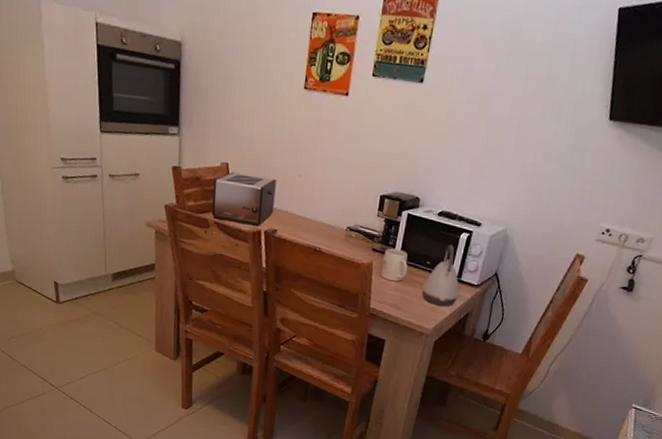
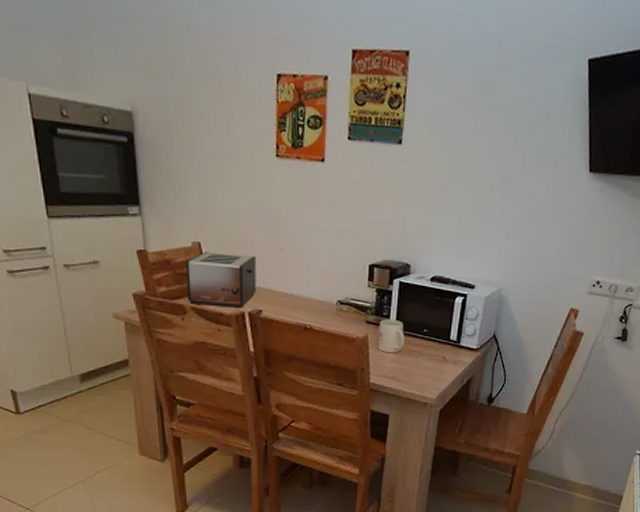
kettle: present [421,244,460,306] -> none [421,310,460,373]

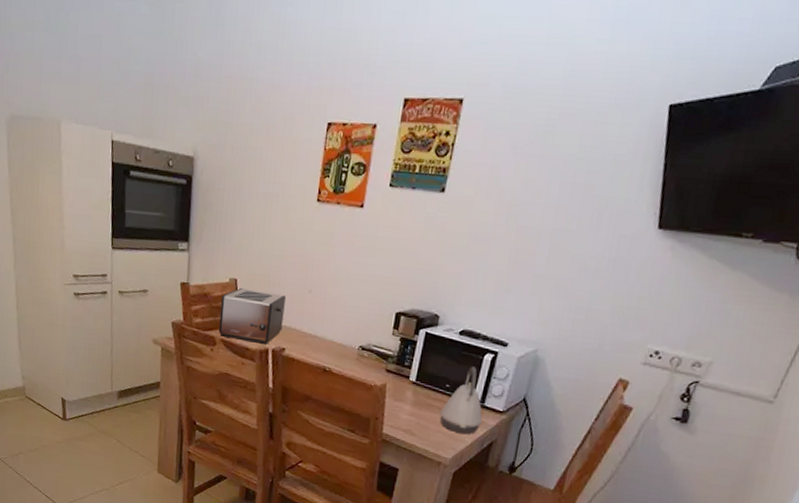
mug: present [377,319,404,354] -> none [394,369,425,406]
kettle: none [421,310,460,373] -> present [439,366,483,434]

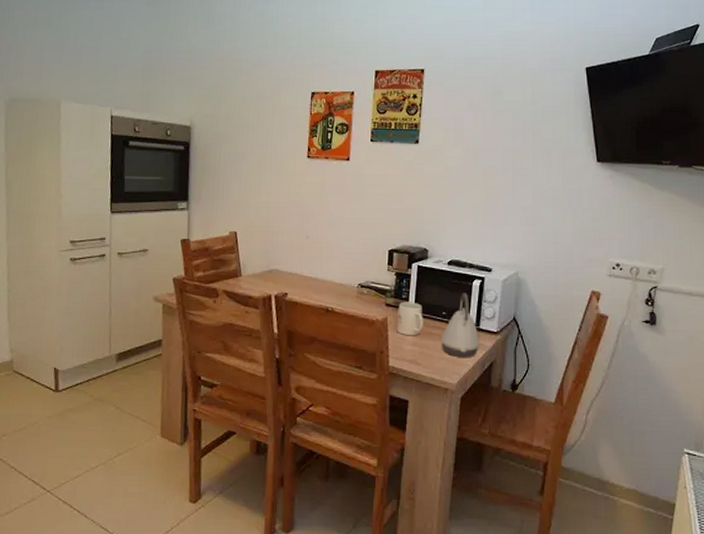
toaster: present [218,288,286,344] -> none [220,240,285,291]
mug: none [394,369,425,406] -> present [396,301,423,336]

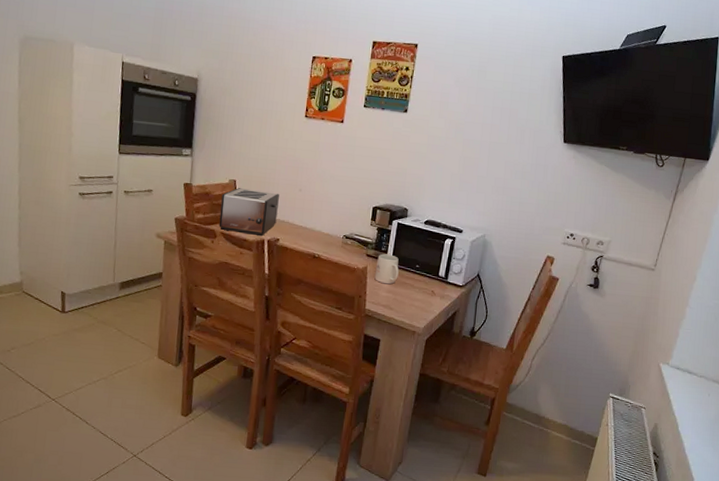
toaster: none [220,240,285,291] -> present [219,188,279,236]
kettle: present [441,293,480,357] -> none [412,249,447,306]

